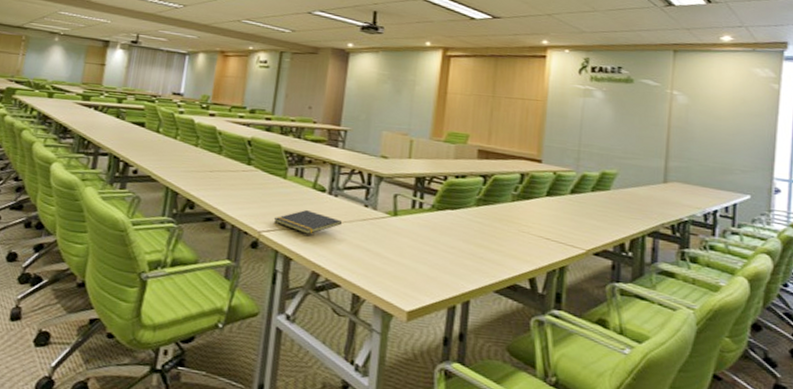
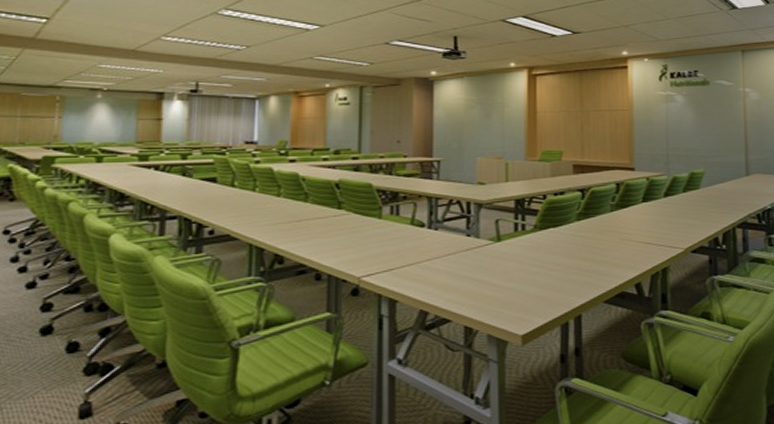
notepad: present [273,210,343,234] -> none [372,248,446,273]

